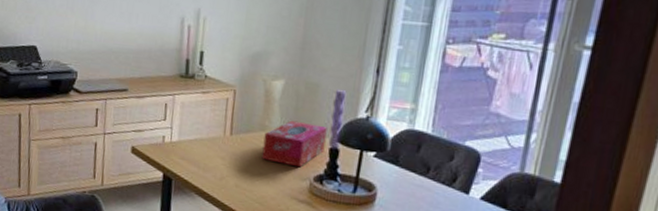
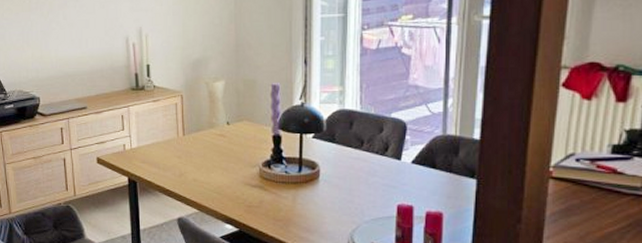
tissue box: present [261,120,327,168] -> none [213,115,268,156]

